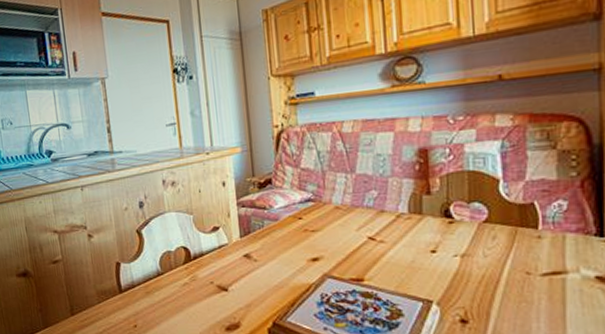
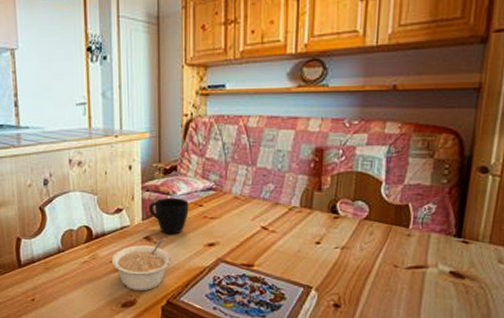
legume: none [211,256,274,313] -> present [111,239,172,291]
cup: none [246,212,288,251] -> present [149,198,189,235]

